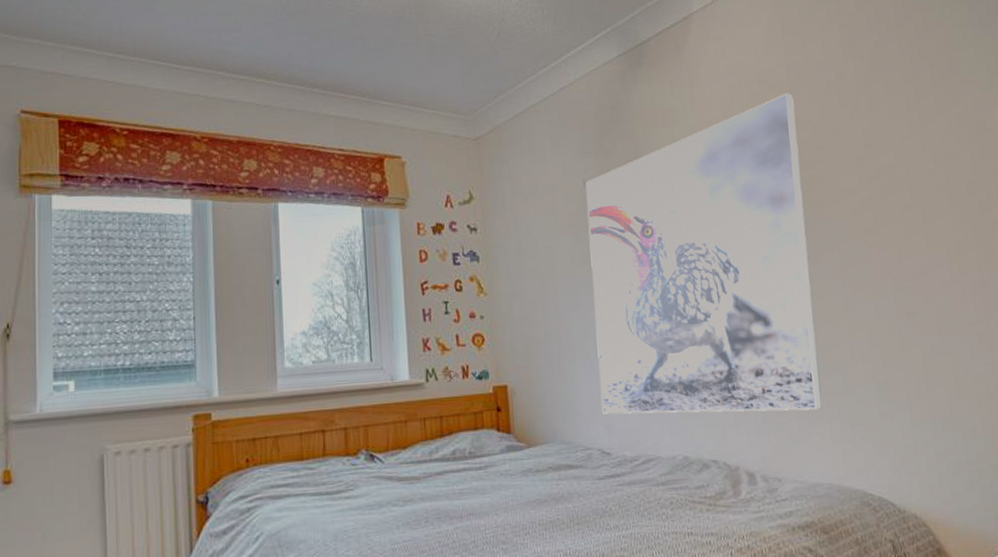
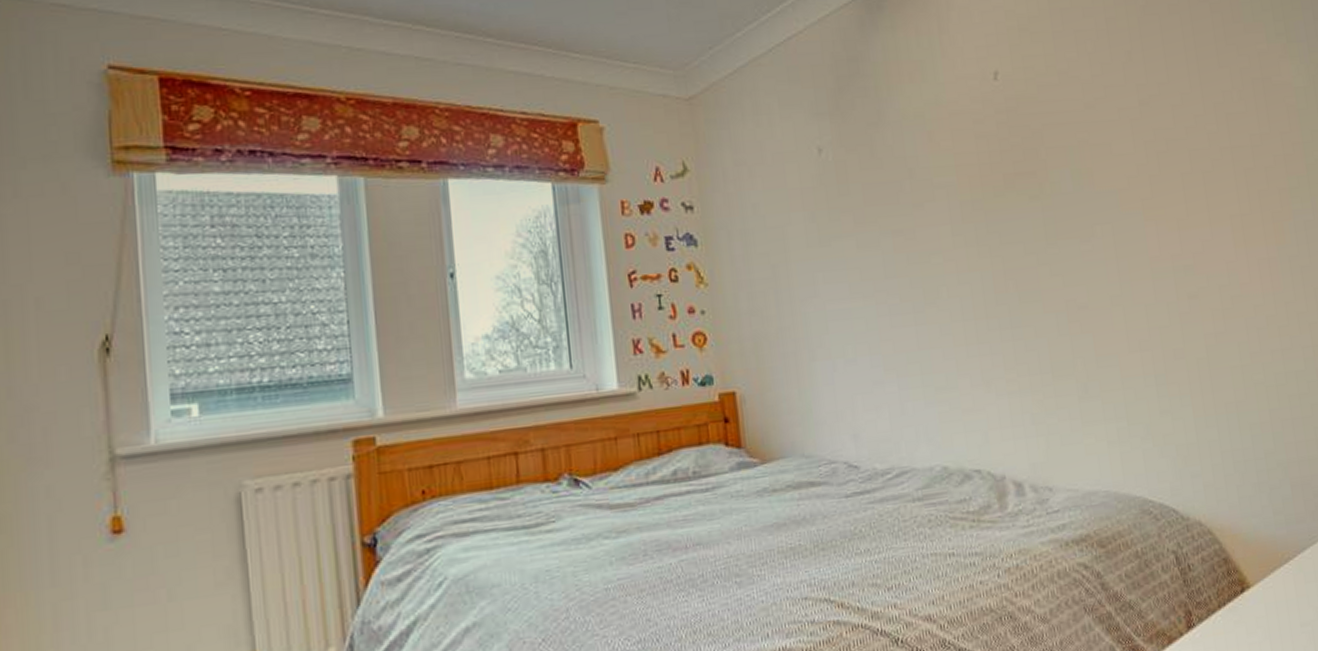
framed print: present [585,92,823,414] -> none [820,42,1097,422]

